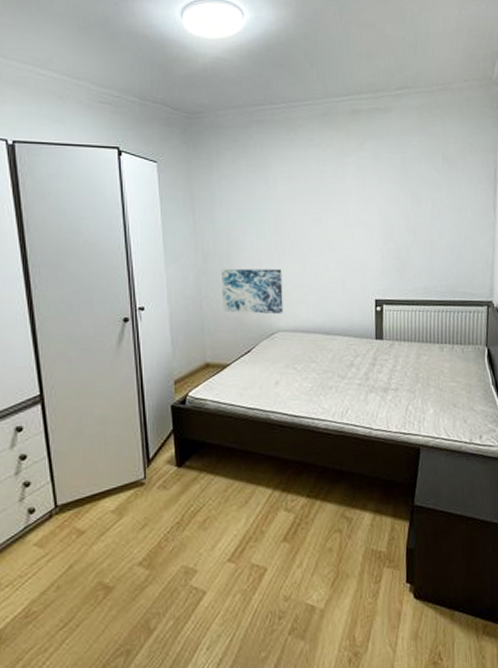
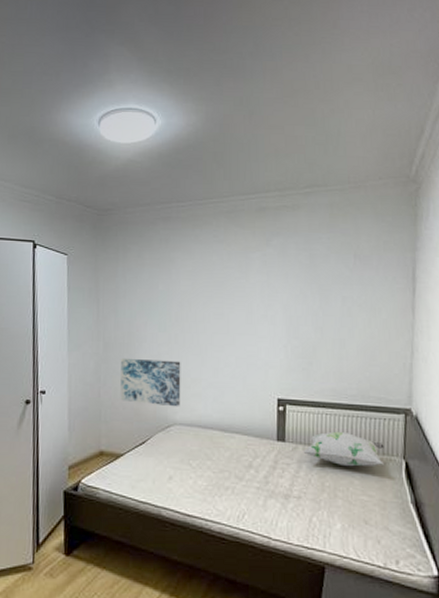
decorative pillow: none [399,326,470,358] -> present [303,431,384,467]

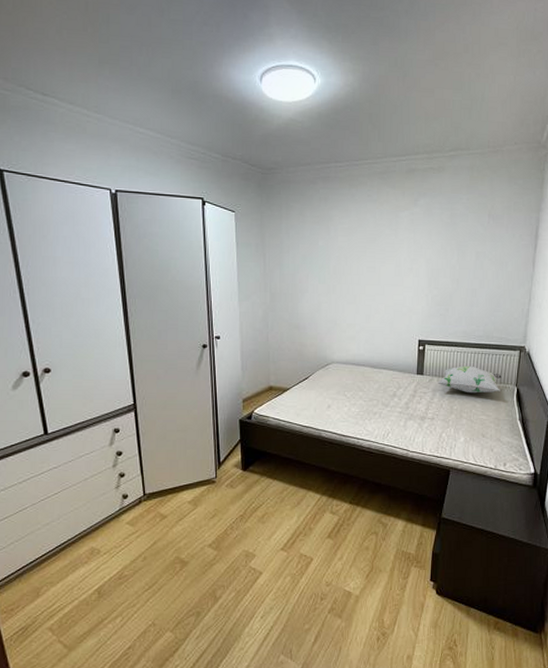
wall art: present [120,358,181,407] -> none [286,306,338,348]

